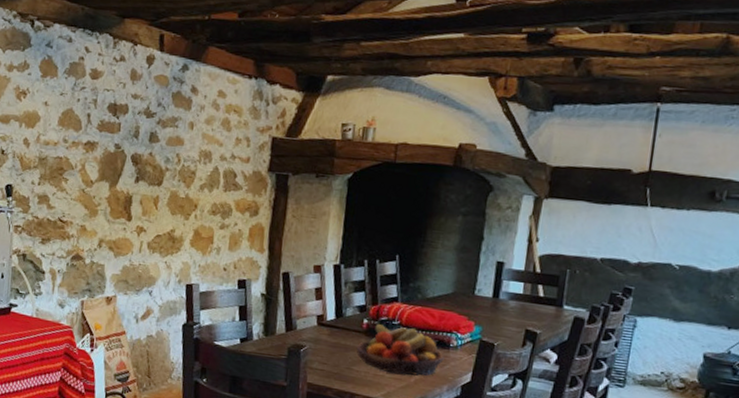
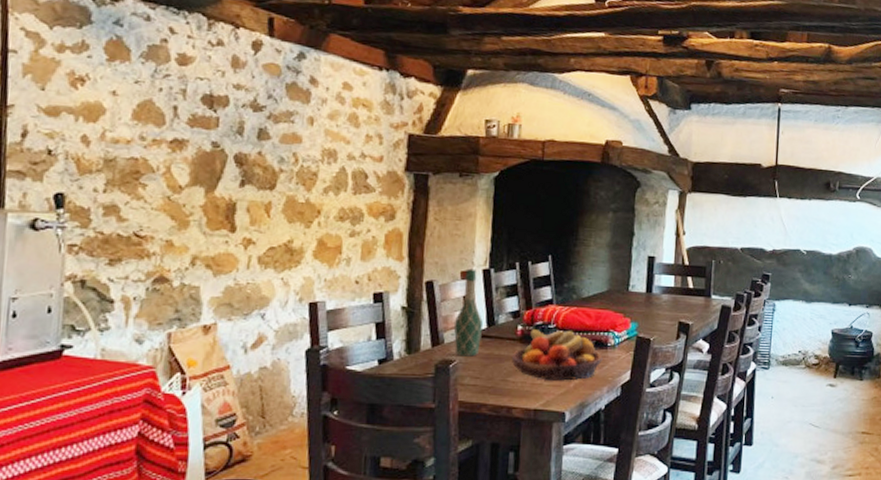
wine bottle: none [305,263,333,344] -> present [453,268,484,357]

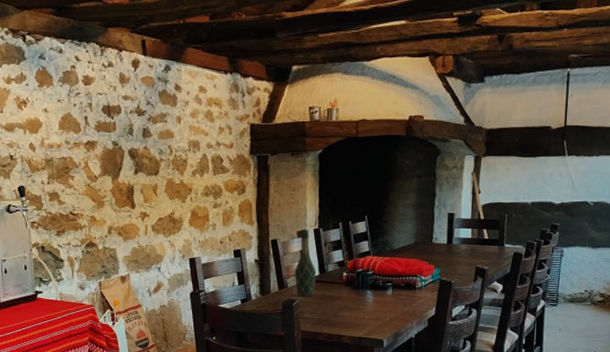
fruit bowl: present [511,328,603,381] -> none [339,274,412,316]

